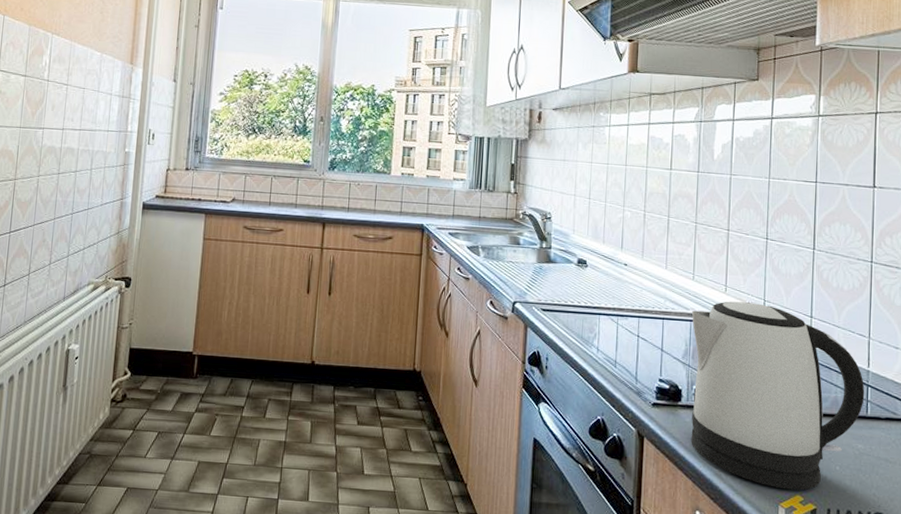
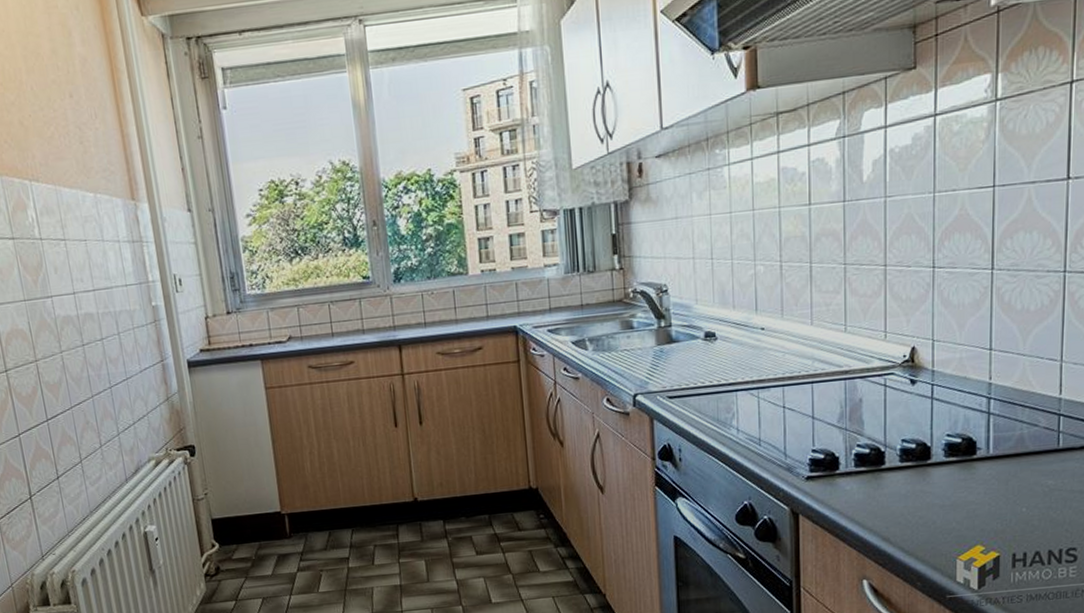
kettle: present [691,301,865,490] -> none [846,345,1056,542]

